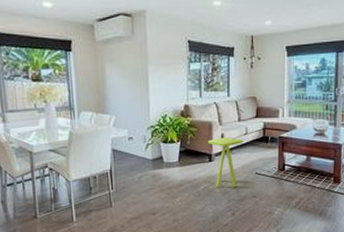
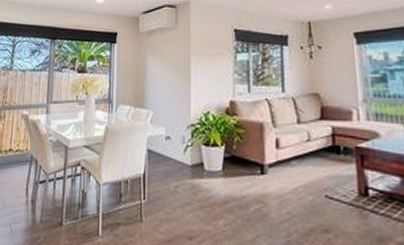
side table: present [207,137,244,187] -> none [258,143,306,213]

